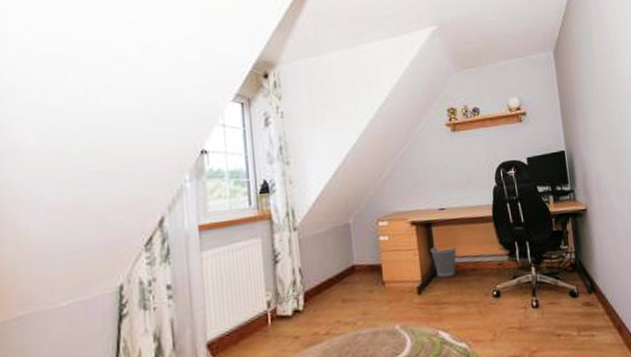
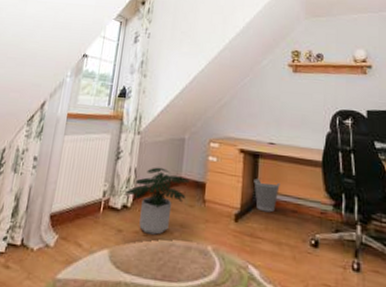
potted plant: none [293,260,364,332] -> present [125,167,190,235]

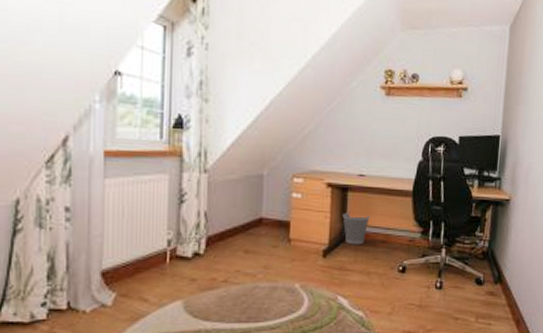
potted plant: present [125,167,190,235] -> none [195,208,272,279]

